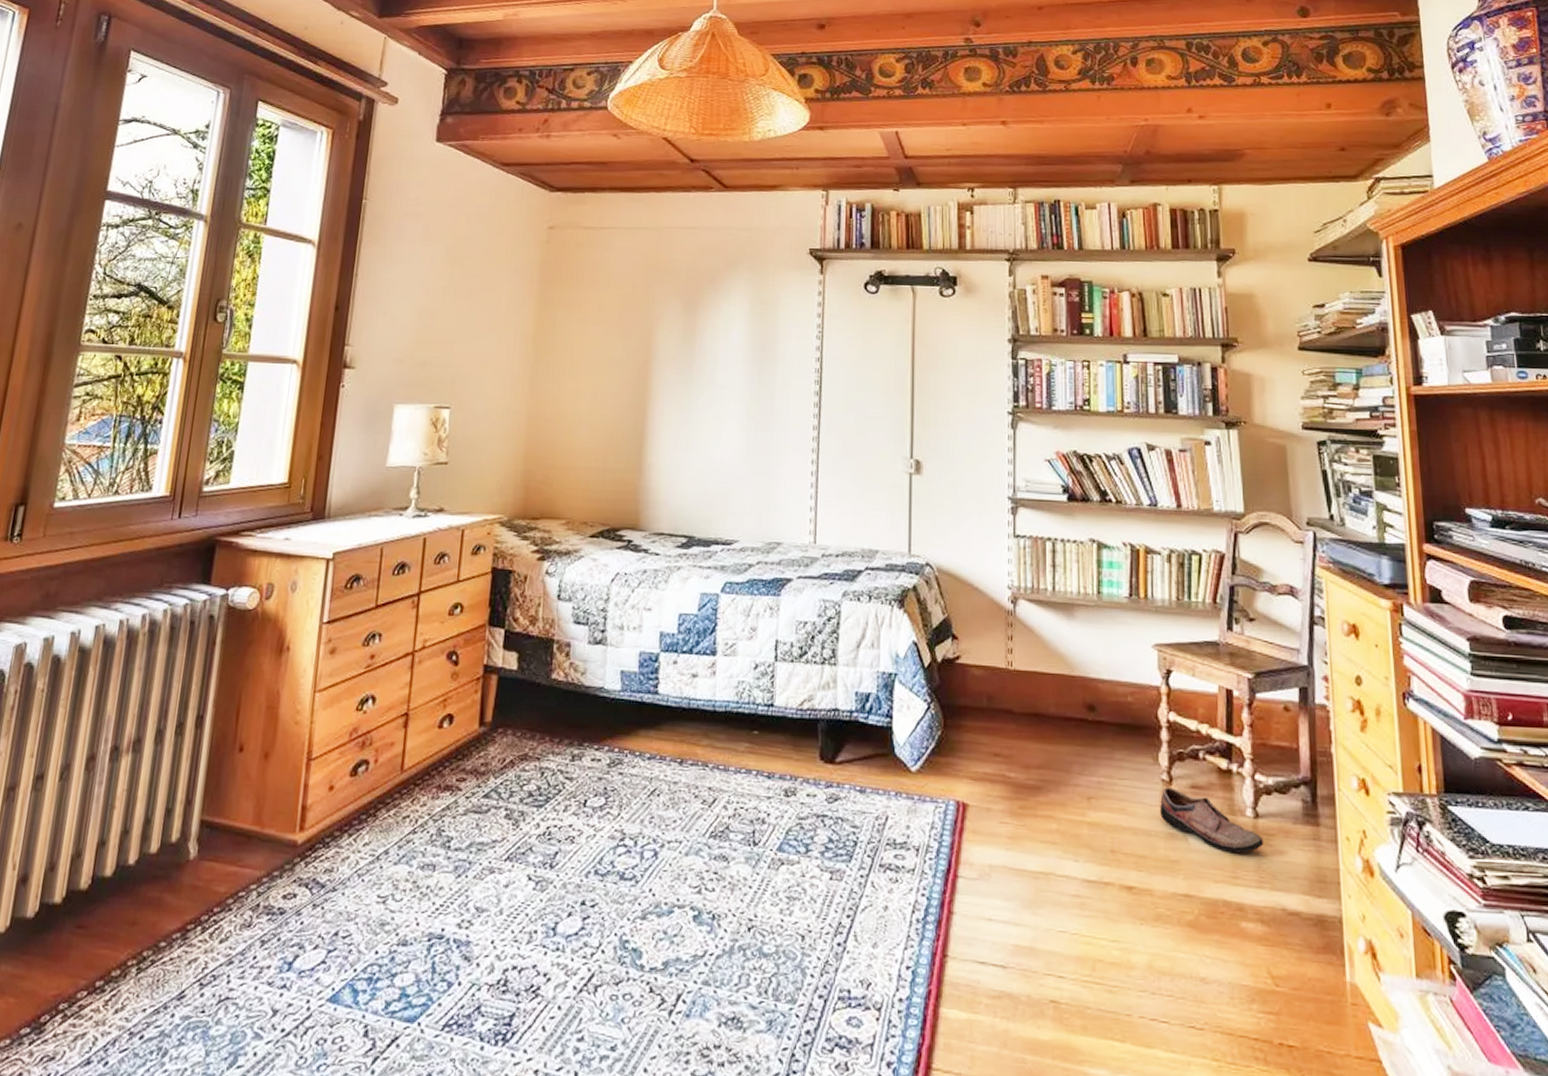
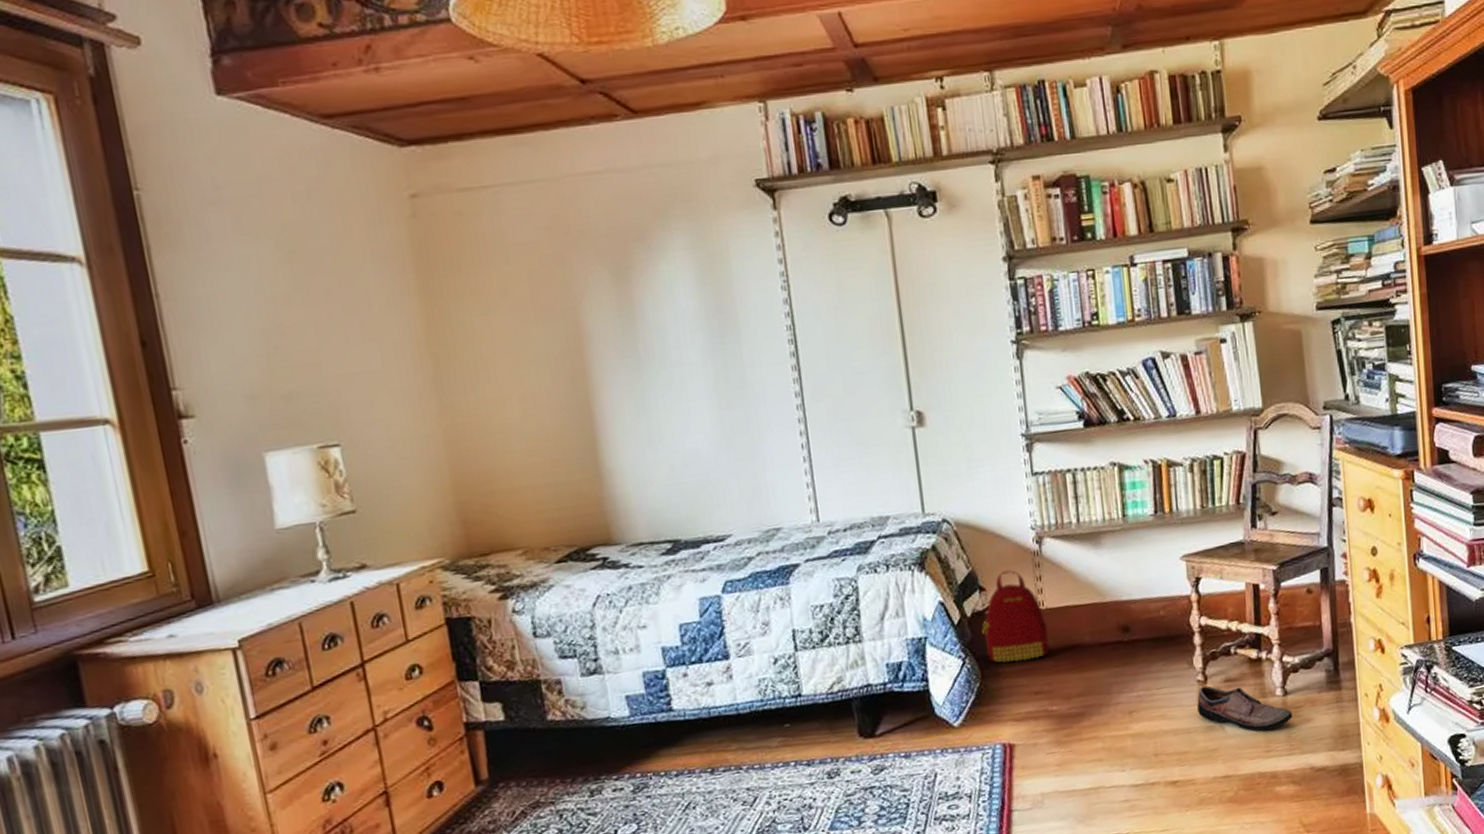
backpack: none [950,624,1014,719] -> present [982,570,1049,663]

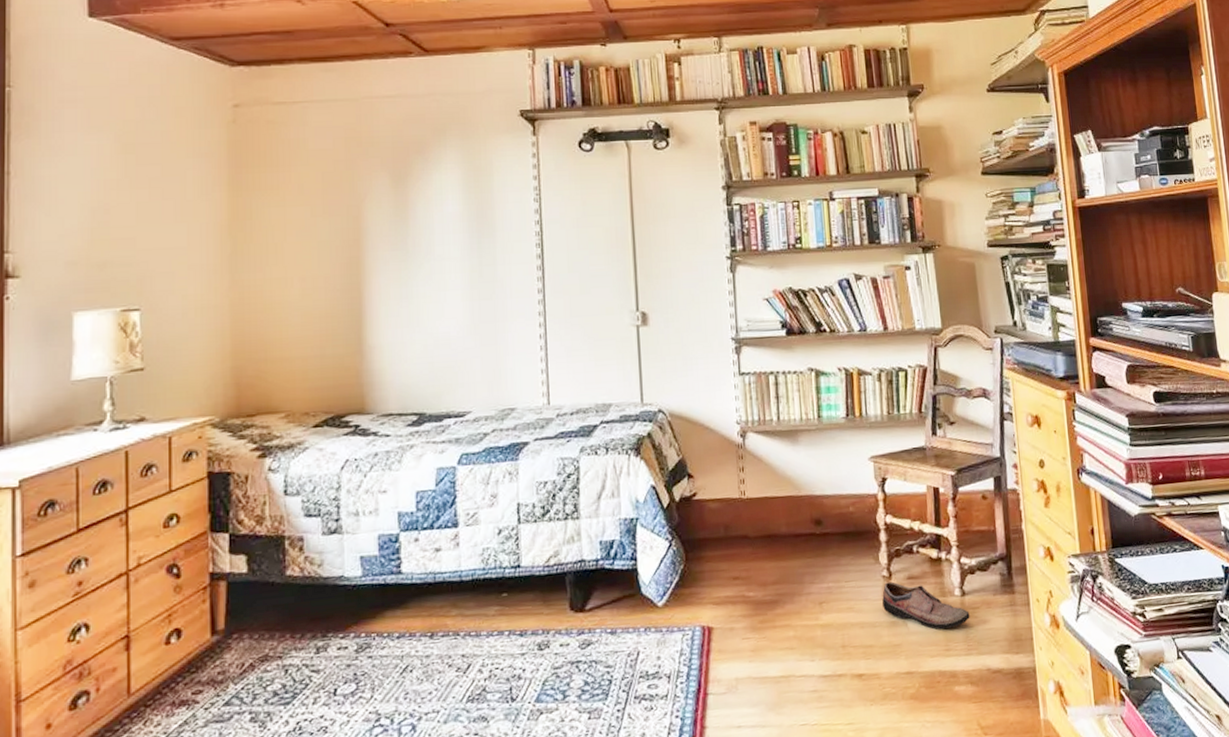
backpack: present [982,570,1049,663] -> none [688,460,749,547]

